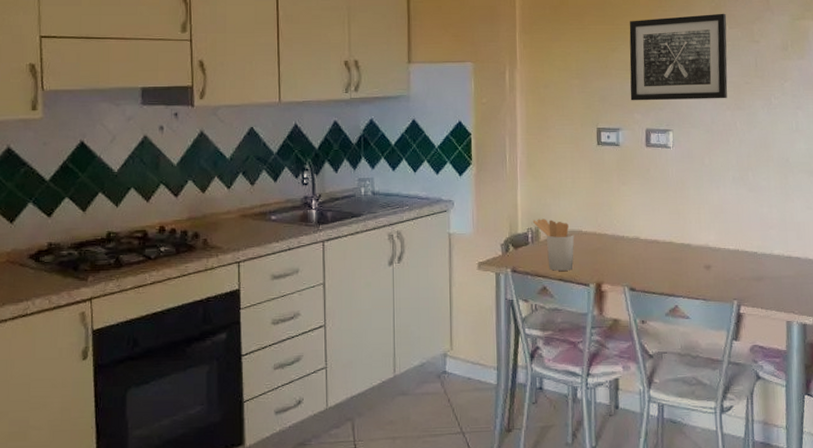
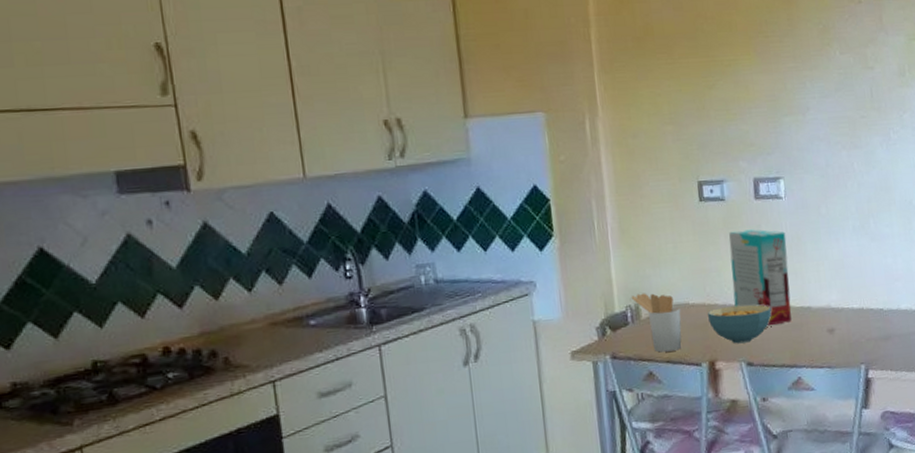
cereal bowl: none [597,237,655,270] -> present [707,304,772,344]
cereal box: none [620,172,673,257] -> present [729,229,792,325]
wall art: present [629,13,728,101] -> none [726,36,842,147]

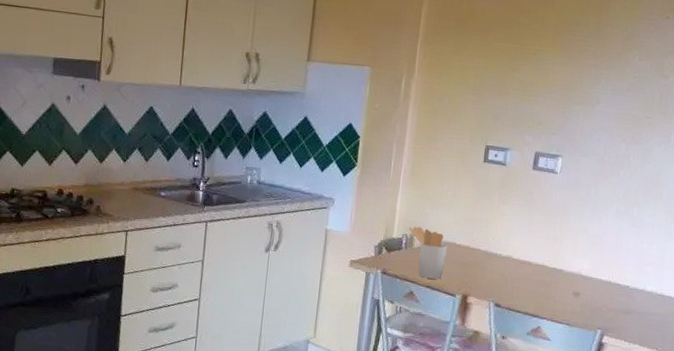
cereal bowl: present [707,304,772,344] -> none [469,252,527,287]
cereal box: present [729,229,792,325] -> none [495,192,554,279]

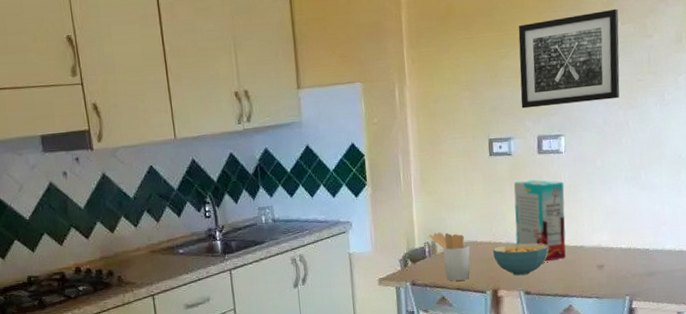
cereal bowl: none [469,252,527,287] -> present [492,243,549,276]
cereal box: none [495,192,554,279] -> present [513,179,566,261]
wall art: none [524,41,638,131] -> present [518,8,620,109]

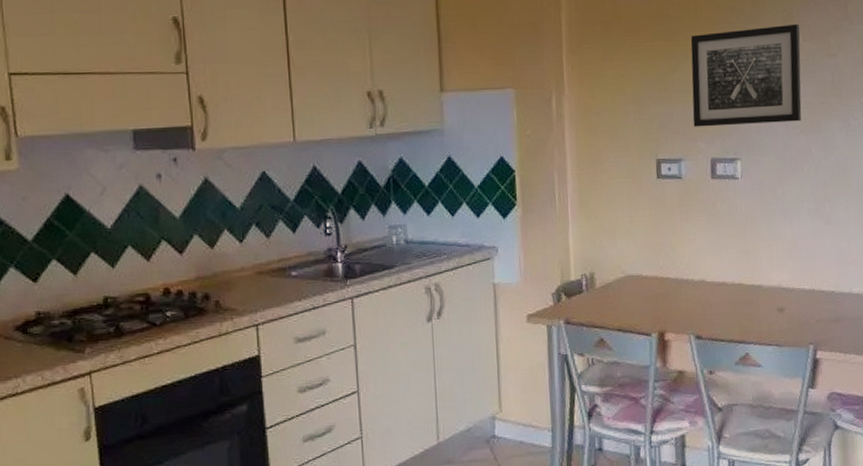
utensil holder: present [429,232,471,281] -> none [586,263,634,321]
cereal bowl: present [492,243,549,276] -> none [659,279,723,317]
cereal box: present [513,179,566,261] -> none [684,207,742,301]

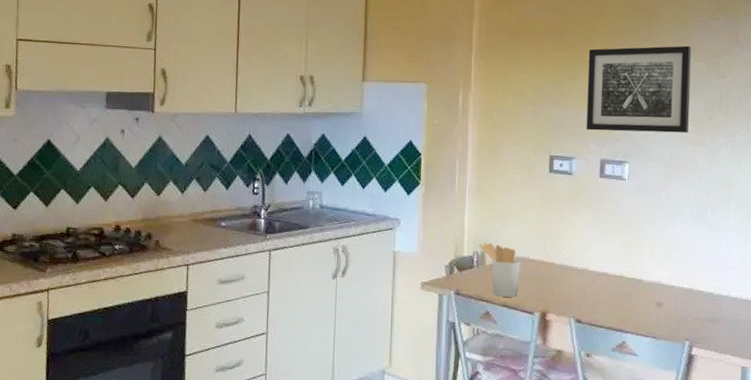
utensil holder: none [586,263,634,321] -> present [478,243,521,297]

